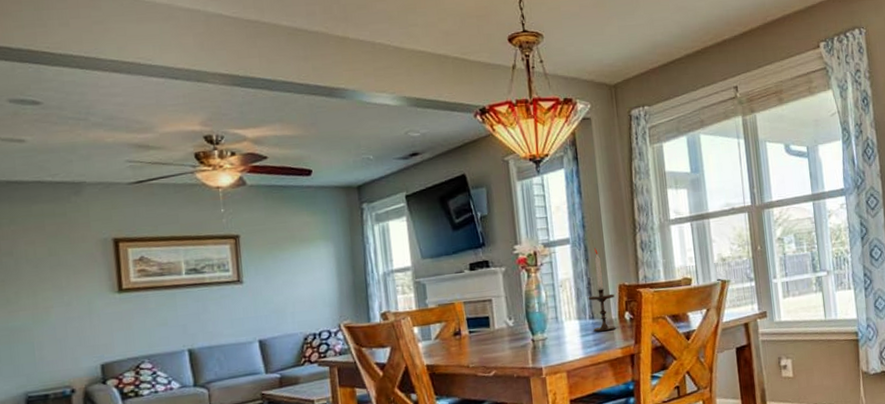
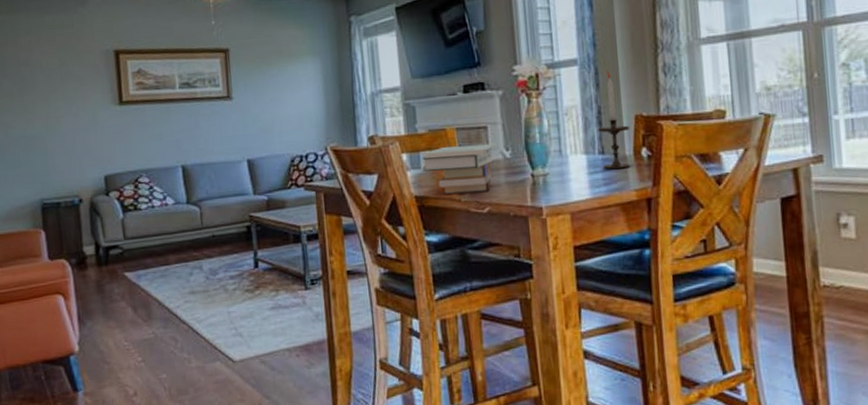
books: none [432,314,502,363] -> present [422,143,498,195]

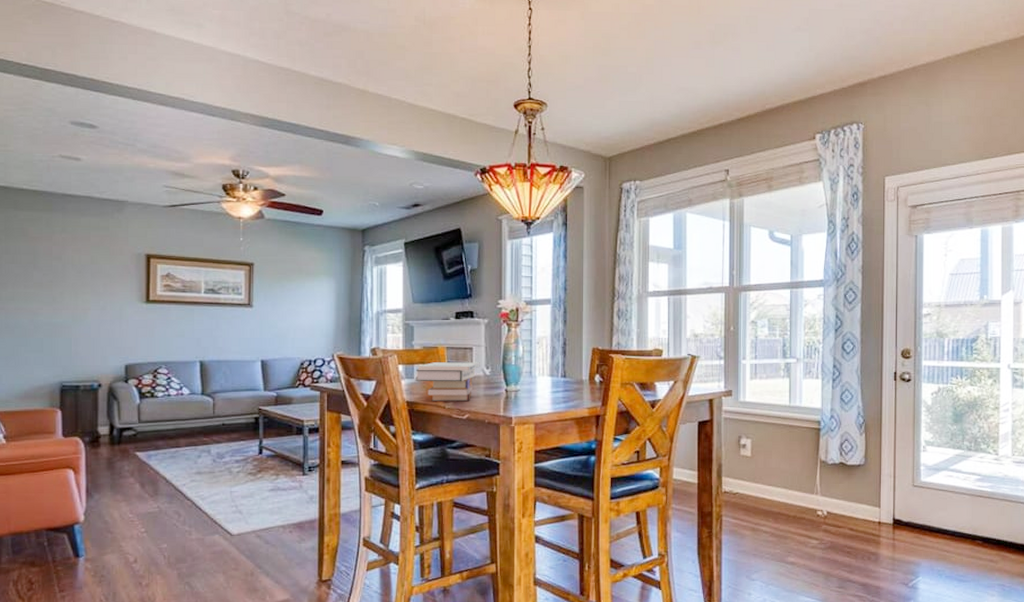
candlestick: present [598,70,630,170] -> none [562,310,587,391]

